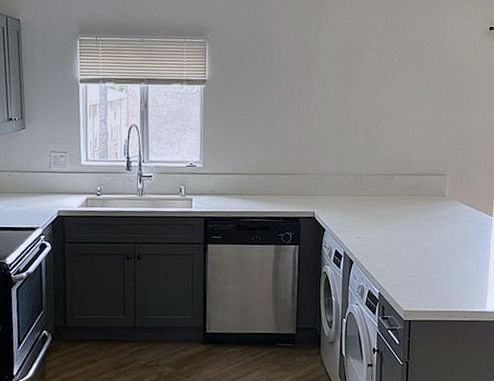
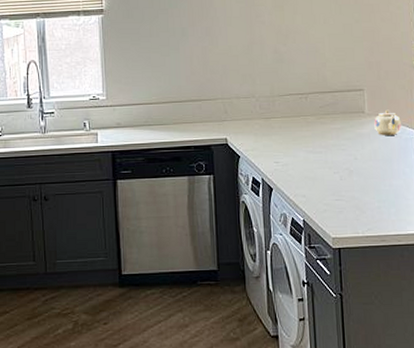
teapot: none [453,195,478,219] -> present [374,109,401,136]

